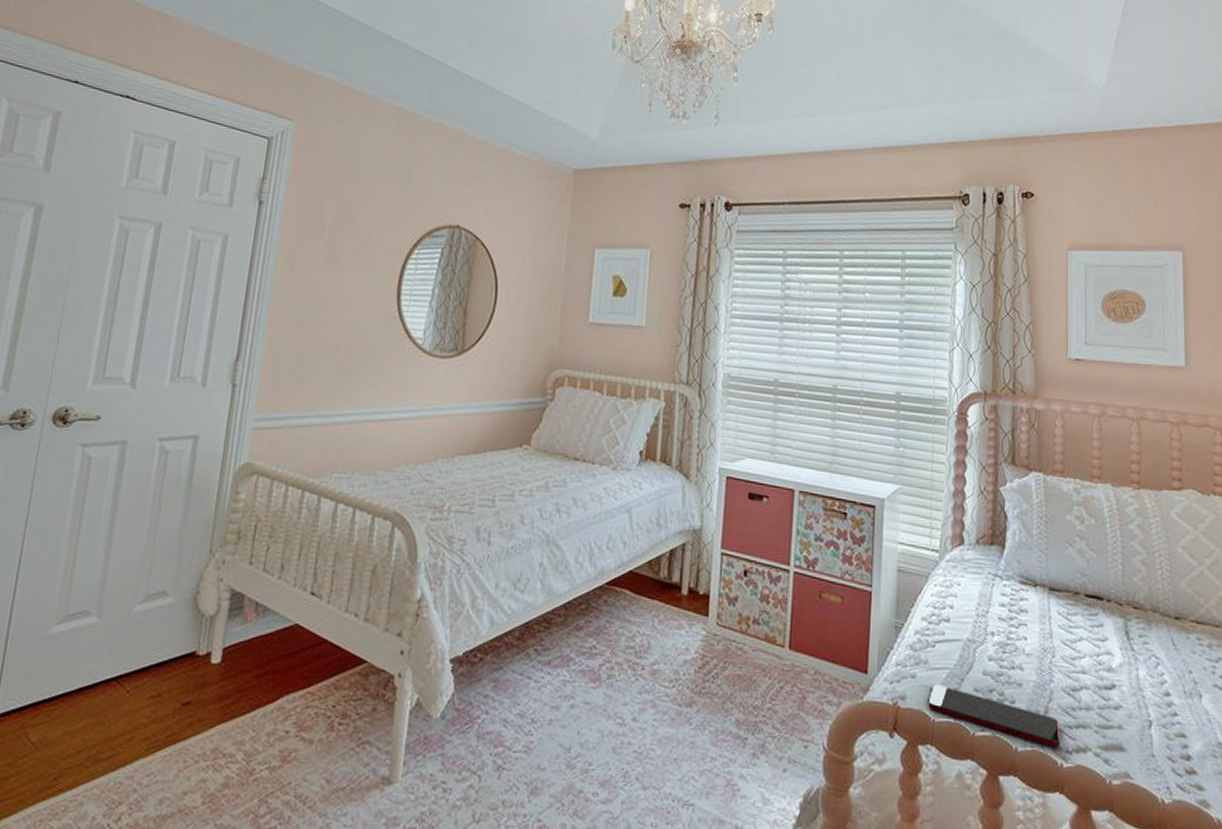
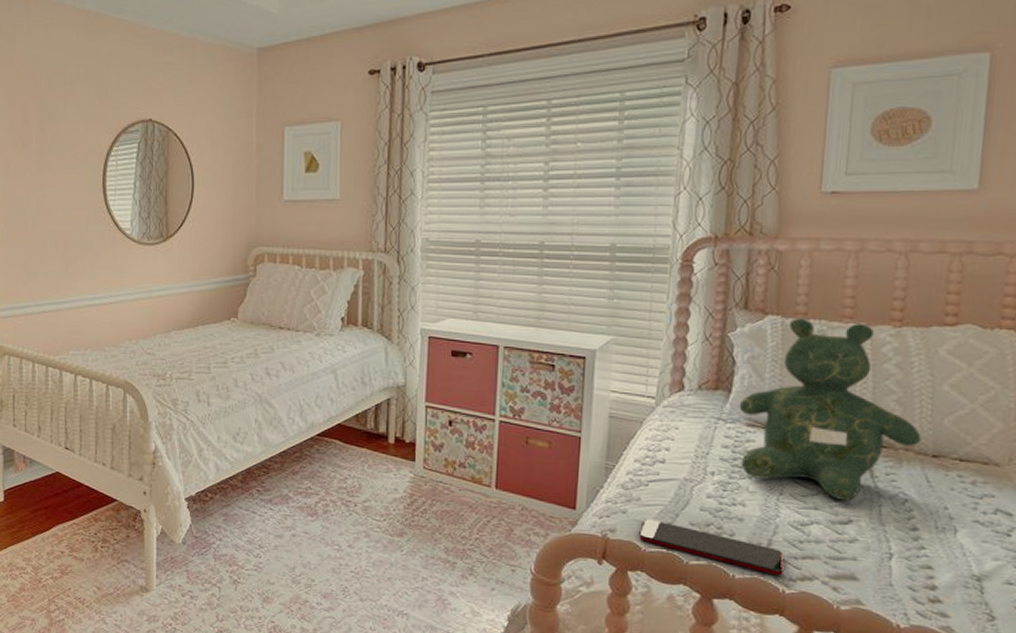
teddy bear: none [1012,476,1164,664] -> present [739,318,922,500]

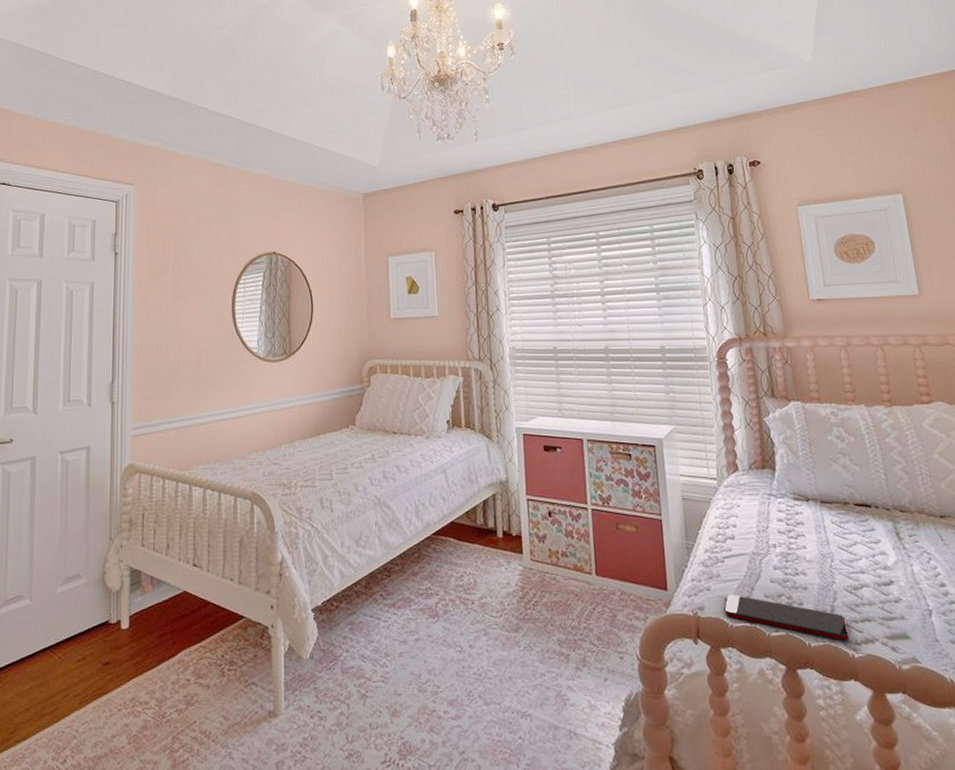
teddy bear: present [739,318,922,500] -> none [783,403,929,563]

